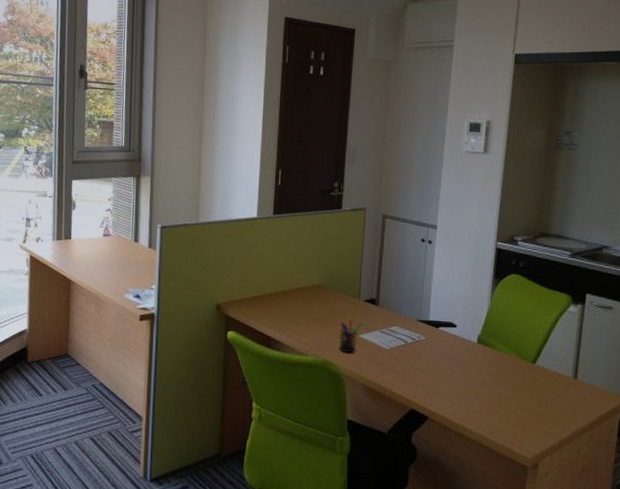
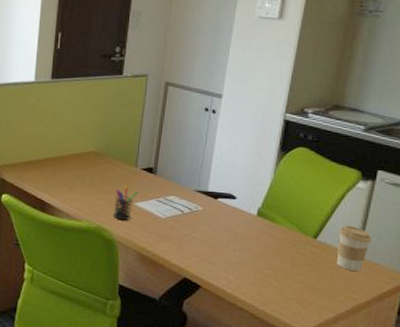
coffee cup: none [555,349,587,394] -> present [336,225,372,271]

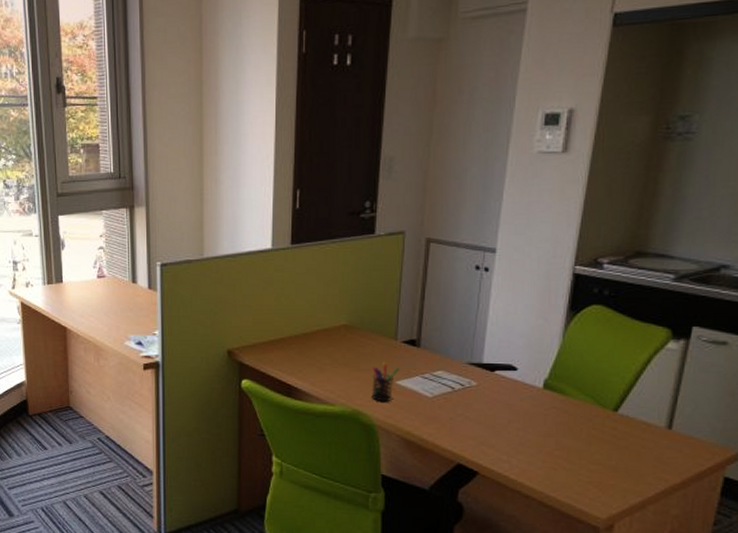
coffee cup: present [336,225,372,271] -> none [642,394,687,447]

